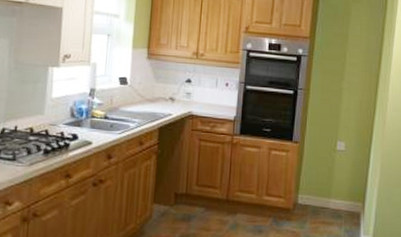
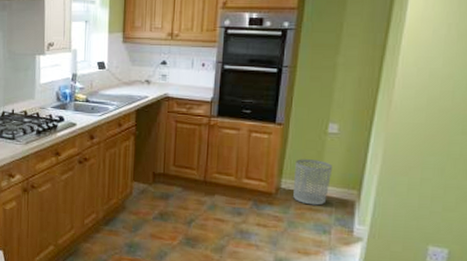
waste bin: none [309,175,341,219] -> present [293,159,332,206]

